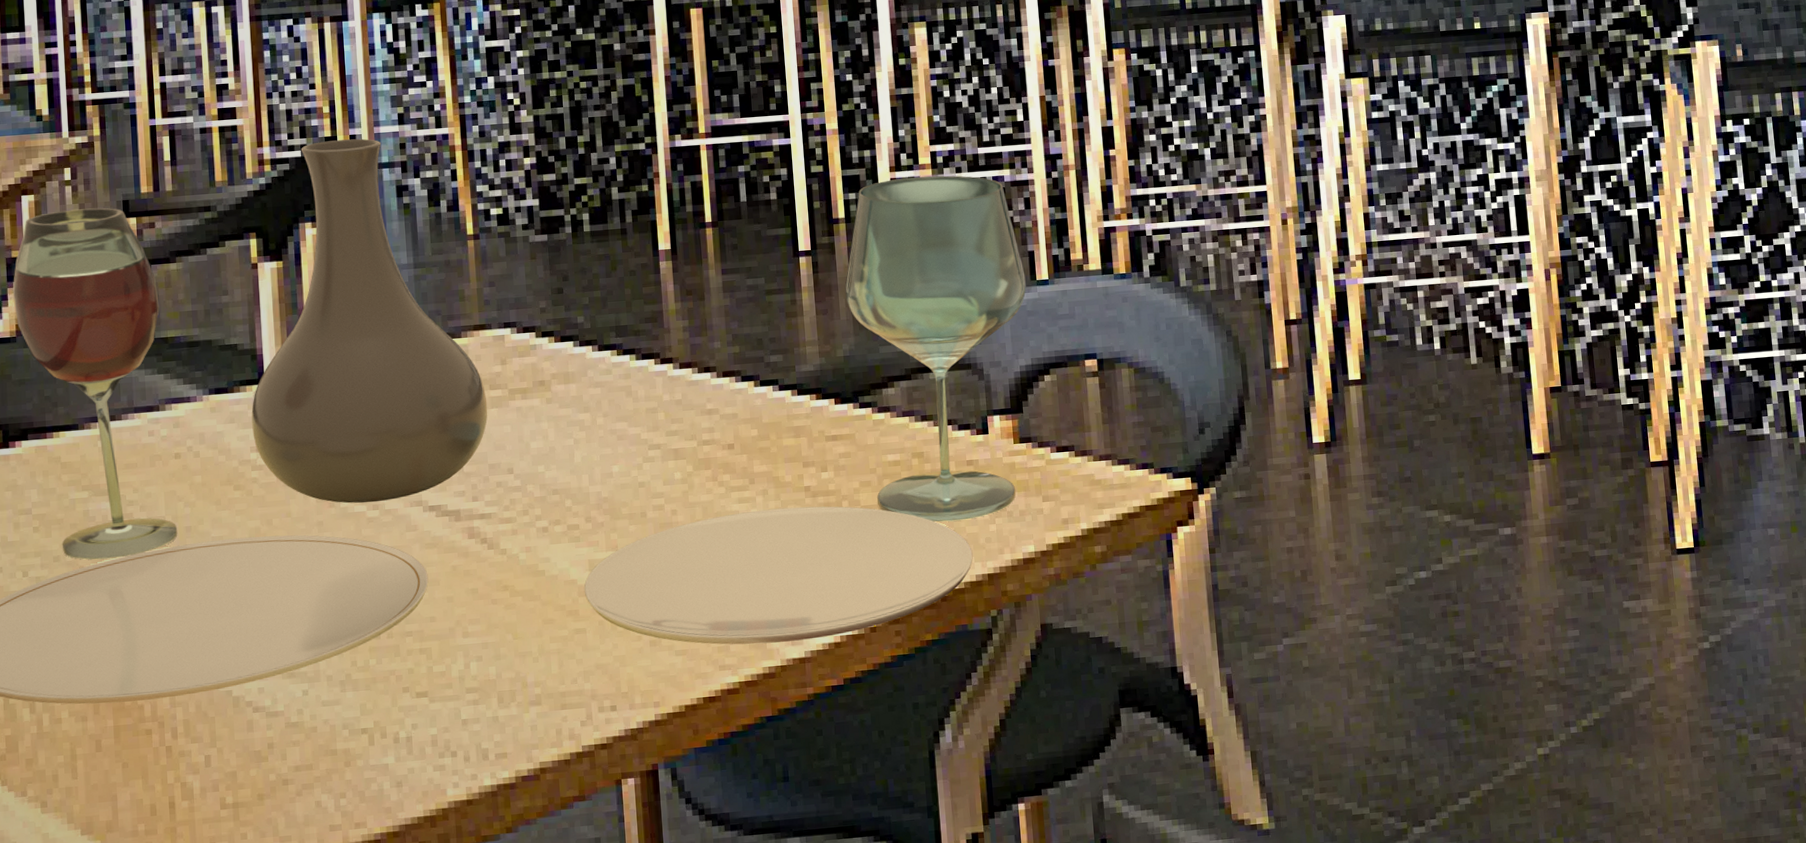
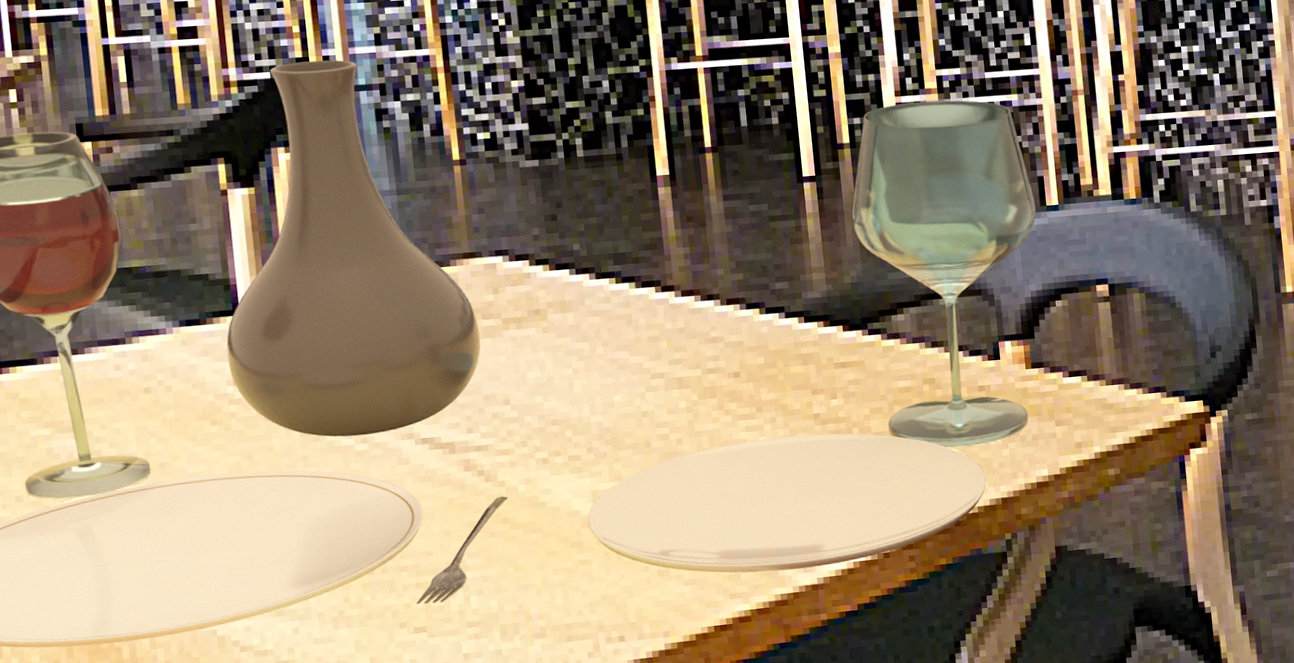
fork: none [419,563,509,670] -> present [416,496,509,605]

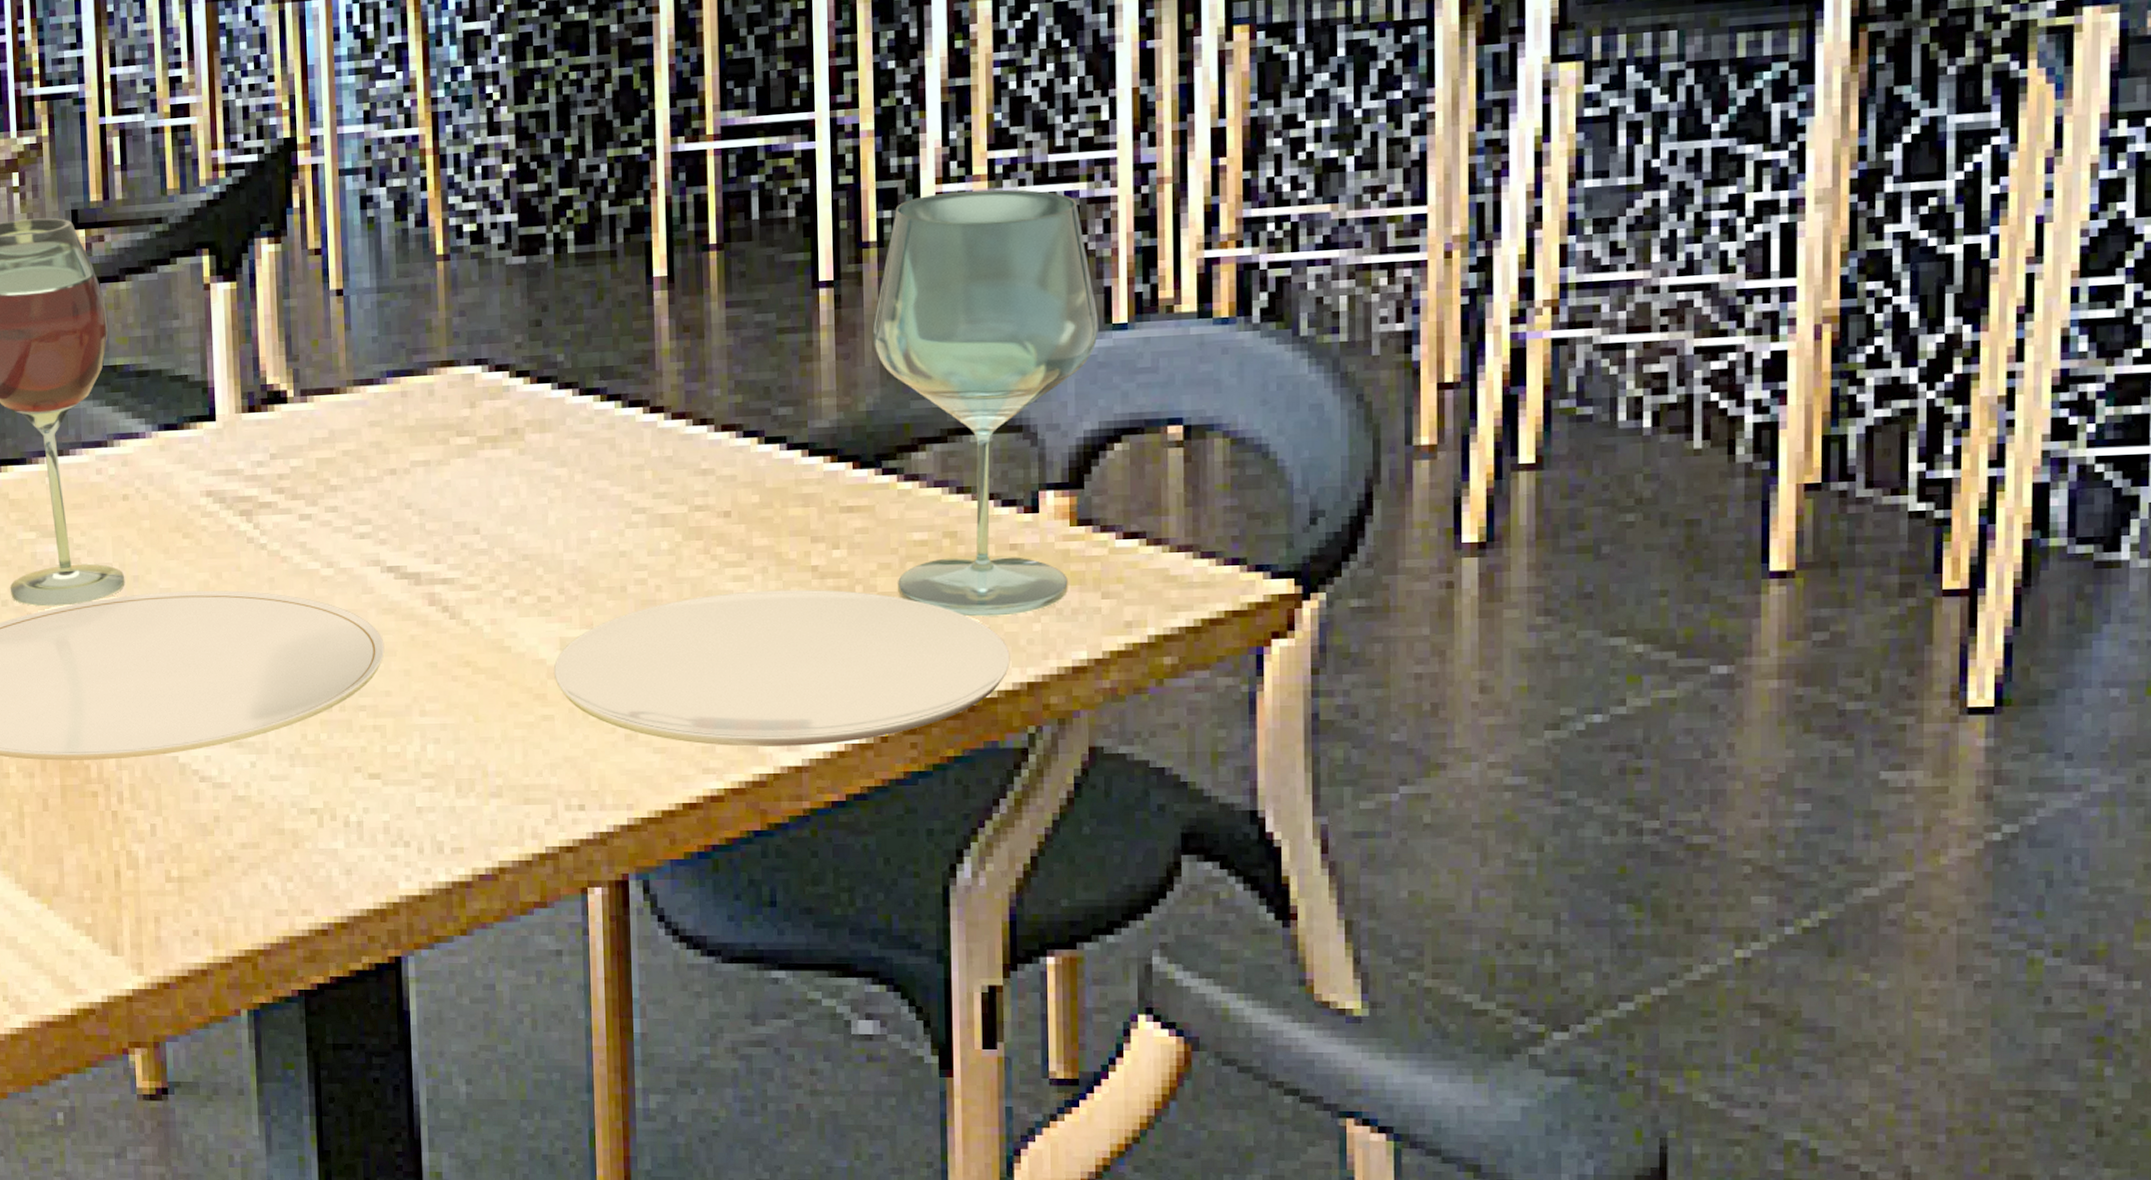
vase: present [226,60,481,437] -> none [201,140,454,560]
fork: present [416,496,509,605] -> none [372,636,472,749]

